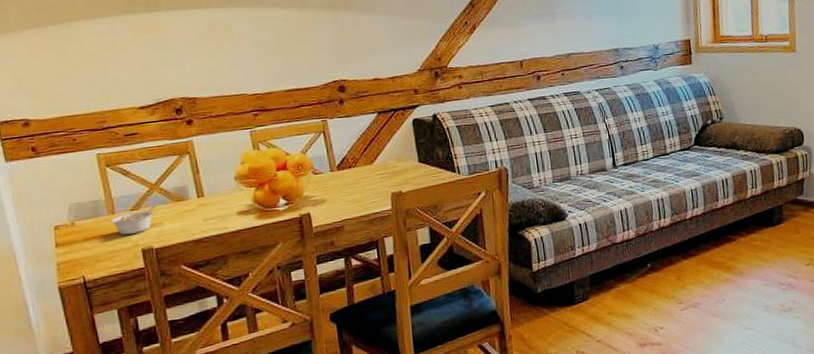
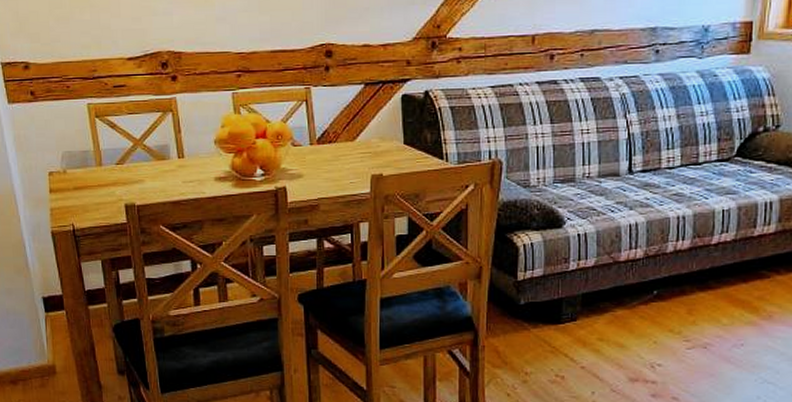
legume: present [110,205,157,235] -> none [97,162,140,188]

